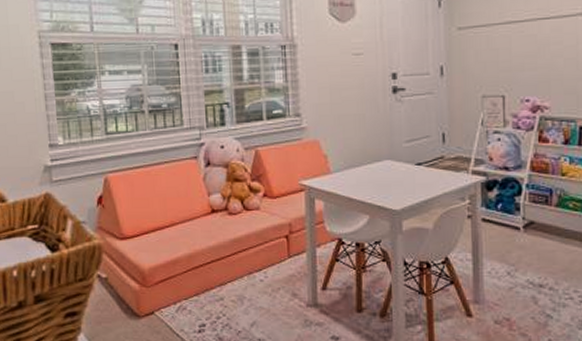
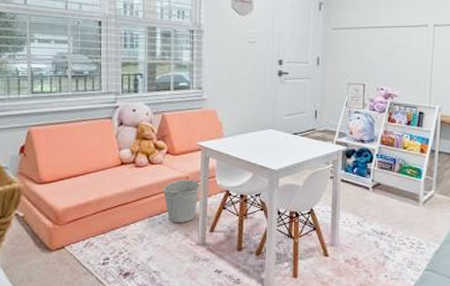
bucket: none [261,225,306,281] -> present [162,178,200,223]

